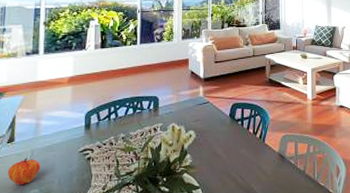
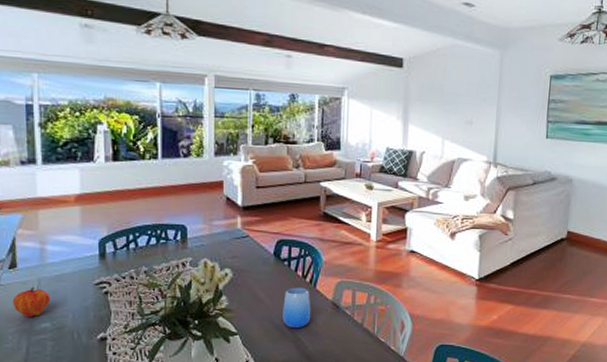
cup: none [238,143,261,179] -> present [283,287,311,328]

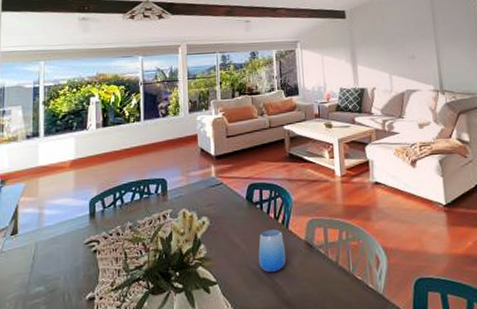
fruit: present [12,286,51,318] -> none [11,251,46,283]

